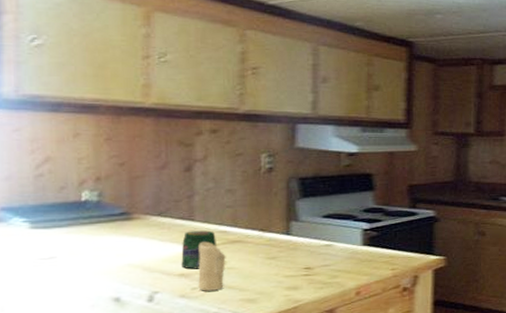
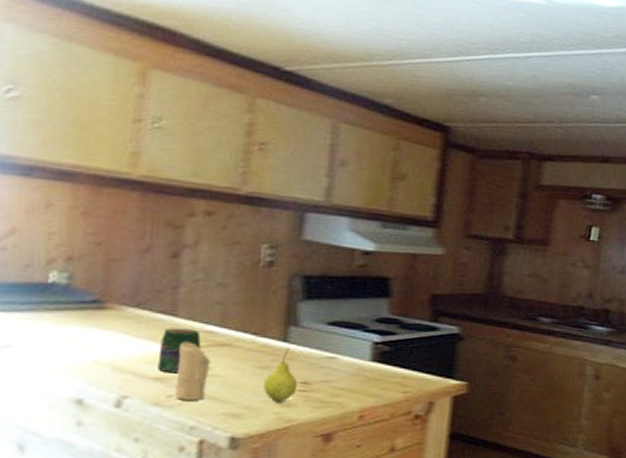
fruit: none [272,241,302,287] -> present [263,349,298,403]

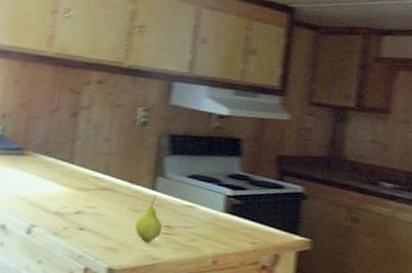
jar: present [157,328,201,374] -> none [57,172,90,210]
candle: present [175,342,211,401] -> none [69,184,96,234]

